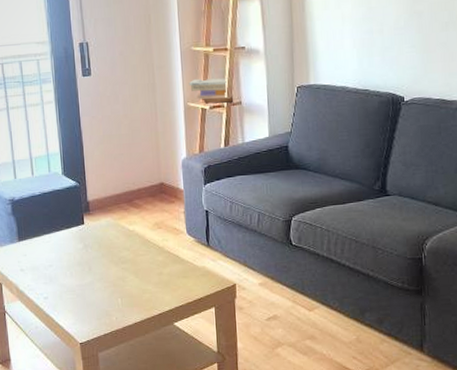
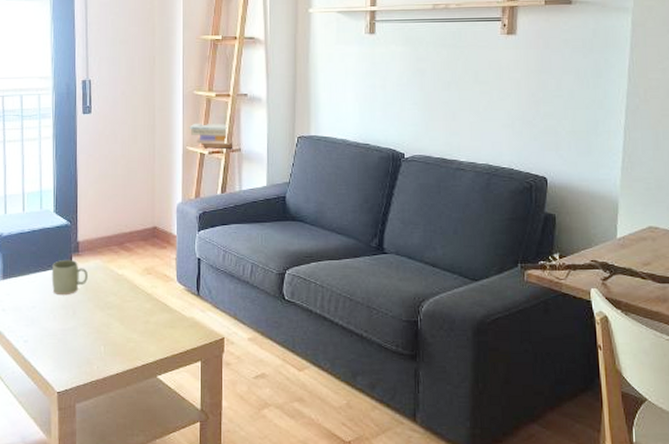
mug: none [64,218,100,253] -> present [51,259,88,294]

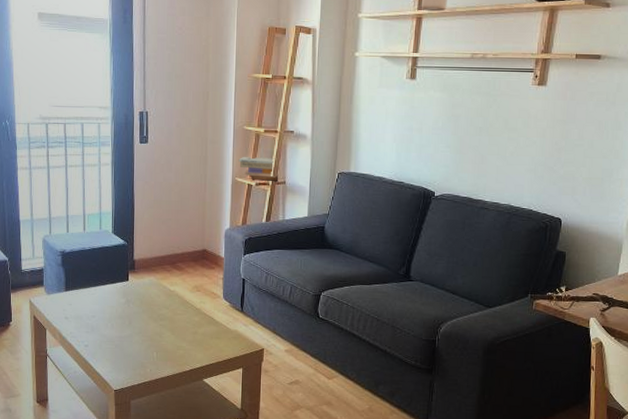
mug: present [51,259,88,294] -> none [109,275,143,306]

